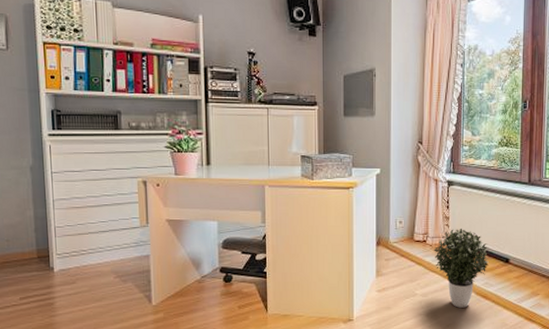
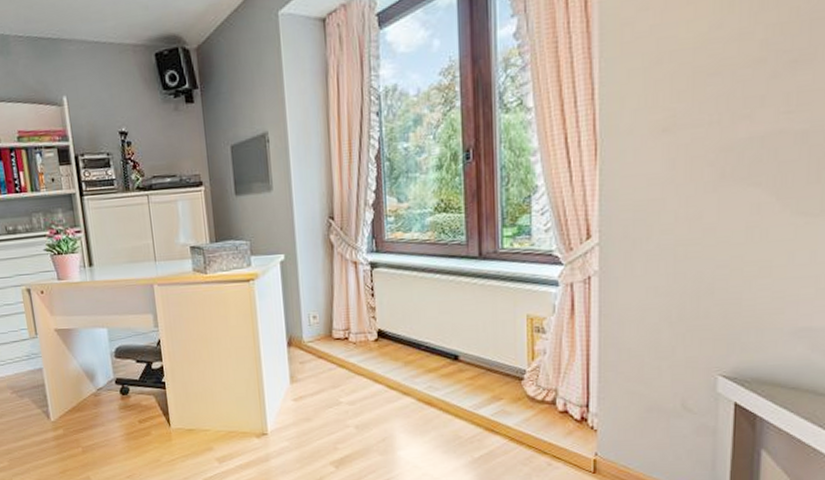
potted plant: present [434,228,489,308] -> none [359,319,431,418]

